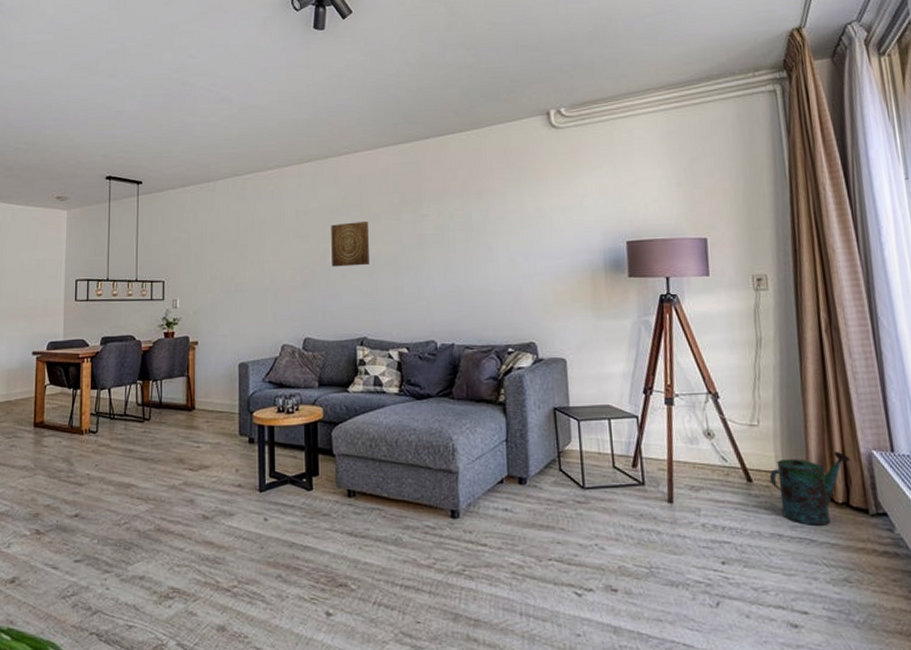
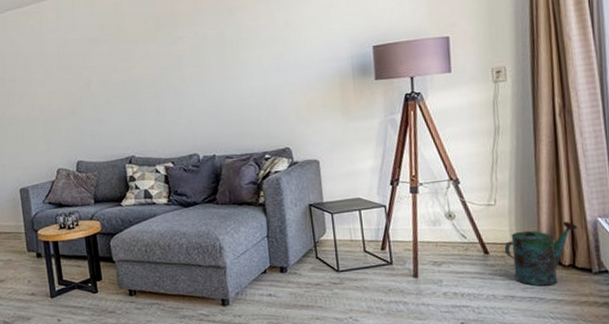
wall art: present [331,222,369,267] -> none [91,48,131,94]

